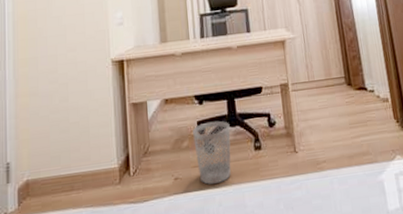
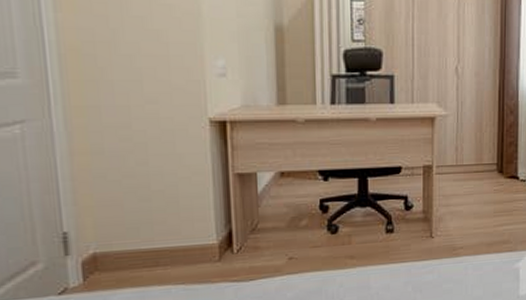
wastebasket: present [193,120,231,185] -> none [314,200,359,265]

